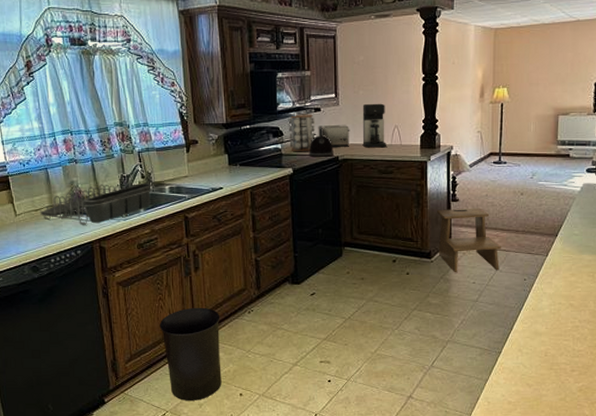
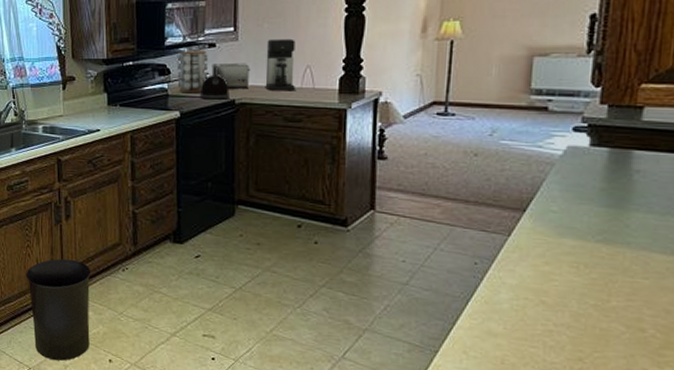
step stool: present [436,208,501,272] -> none [356,168,444,249]

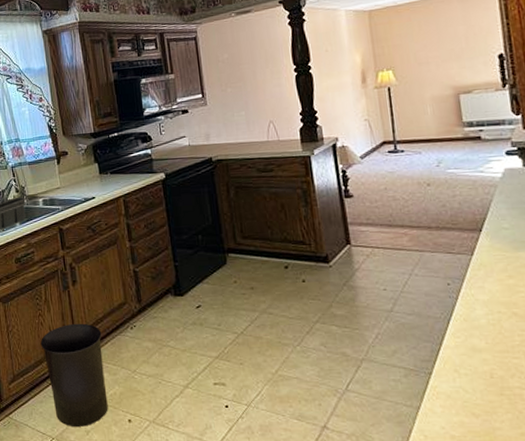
spice rack: present [177,47,208,94] -> none [157,114,185,157]
kettle: present [199,64,230,101] -> none [180,127,206,161]
toaster: present [211,62,251,89] -> none [187,124,222,148]
coffee maker: present [265,38,296,91] -> none [232,99,263,147]

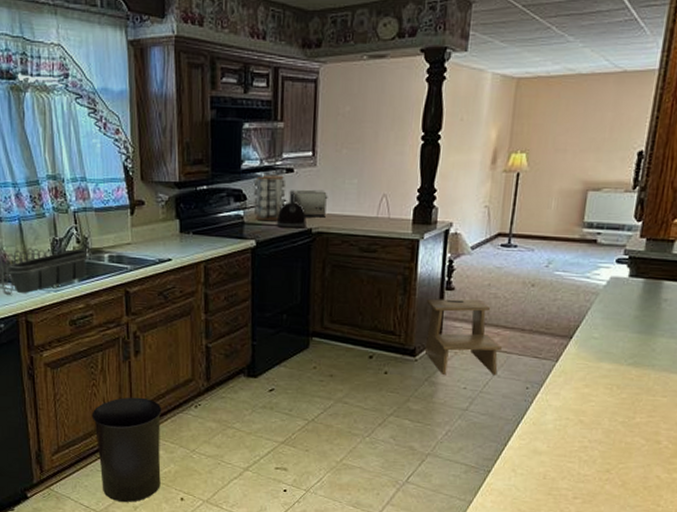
spice rack: none [157,114,185,157] -> present [253,172,285,222]
kettle: none [180,127,206,161] -> present [276,190,307,230]
toaster: none [187,124,222,148] -> present [289,189,328,218]
step stool: none [328,203,414,278] -> present [424,298,502,376]

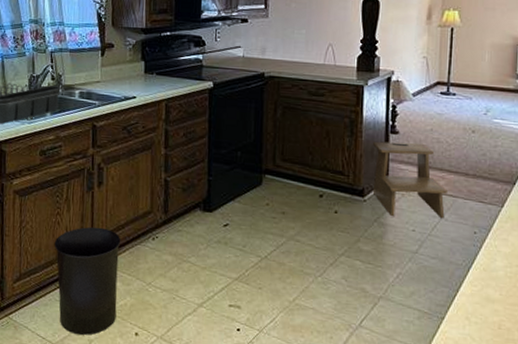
spice rack: present [253,172,285,222] -> none [211,21,240,66]
kettle: present [276,190,307,230] -> none [231,38,260,73]
toaster: present [289,189,328,218] -> none [243,37,279,63]

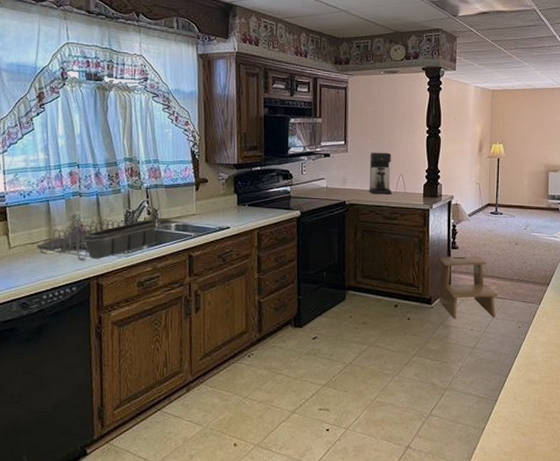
waste bin: present [54,226,121,335] -> none [153,350,219,451]
coffee maker: none [292,17,319,67] -> present [369,152,391,195]

